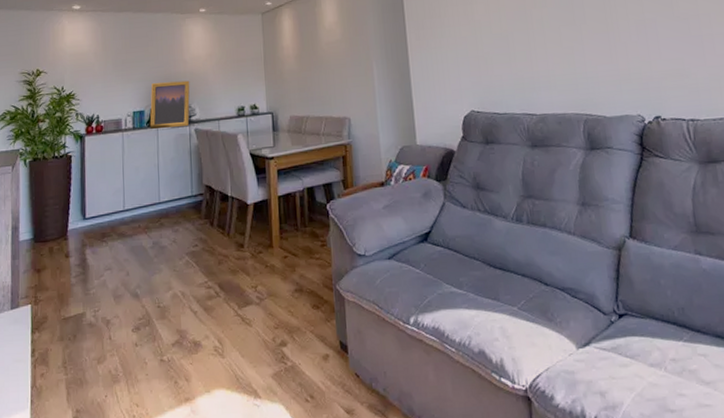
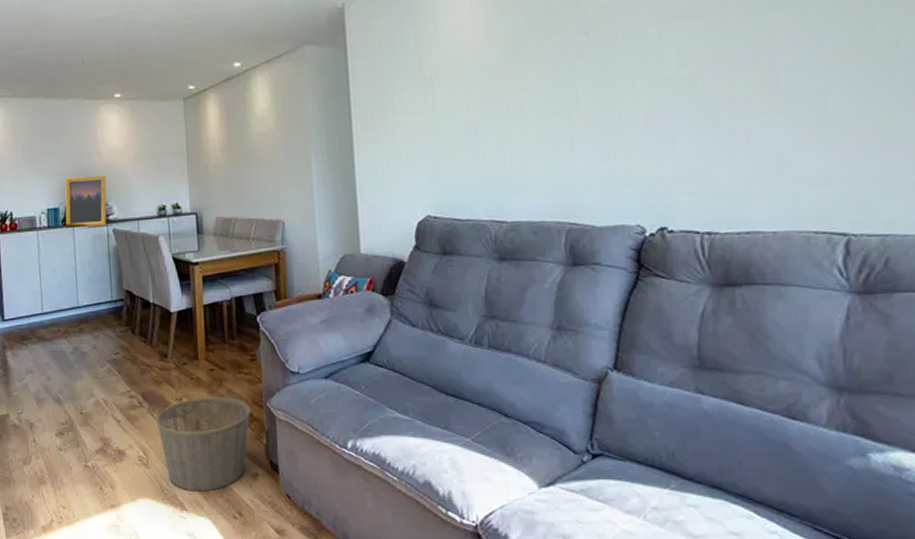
basket: none [231,282,323,378] -> present [155,396,252,492]

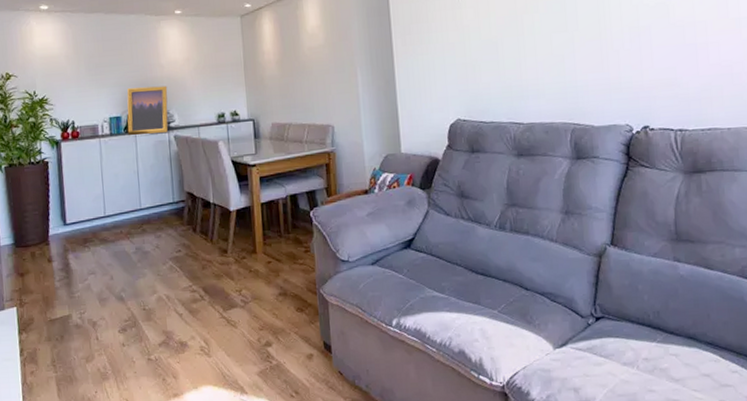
basket: present [155,396,252,492] -> none [216,286,307,376]

